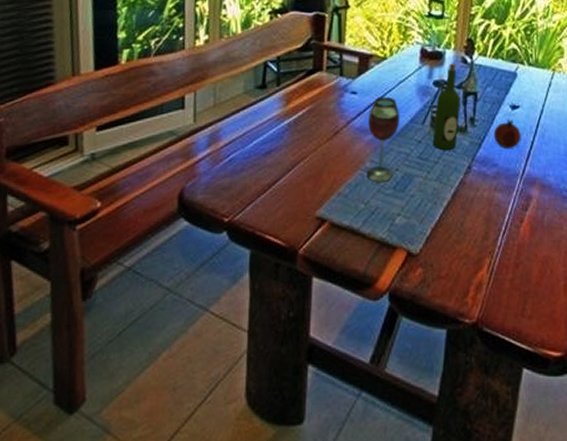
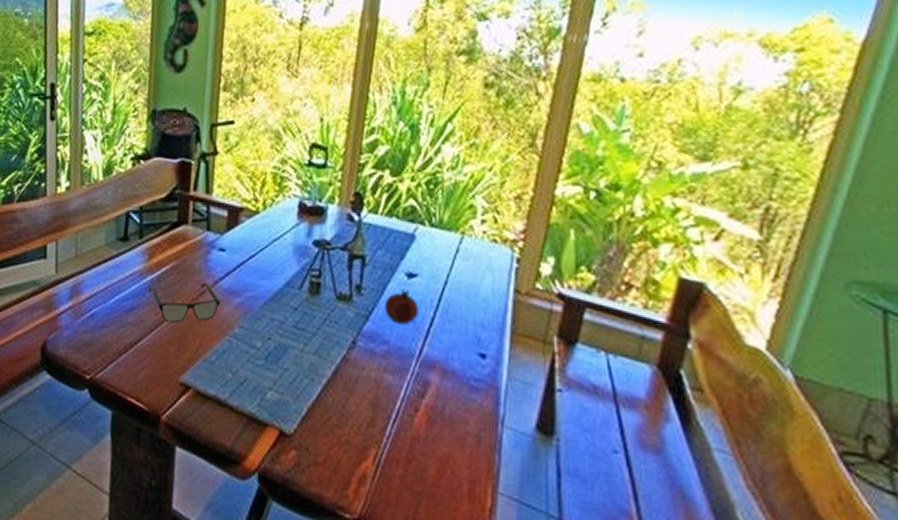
sunglasses: none [285,124,352,162] -> present [148,283,220,323]
wineglass: present [367,96,400,182] -> none [236,255,274,351]
wine bottle: present [432,63,460,151] -> none [310,220,345,322]

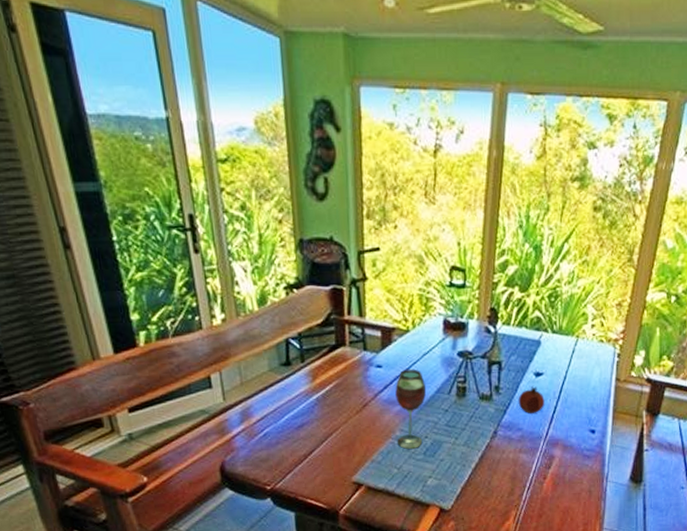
sunglasses: present [148,283,220,323] -> none [315,396,381,434]
wineglass: none [236,255,274,351] -> present [395,369,427,449]

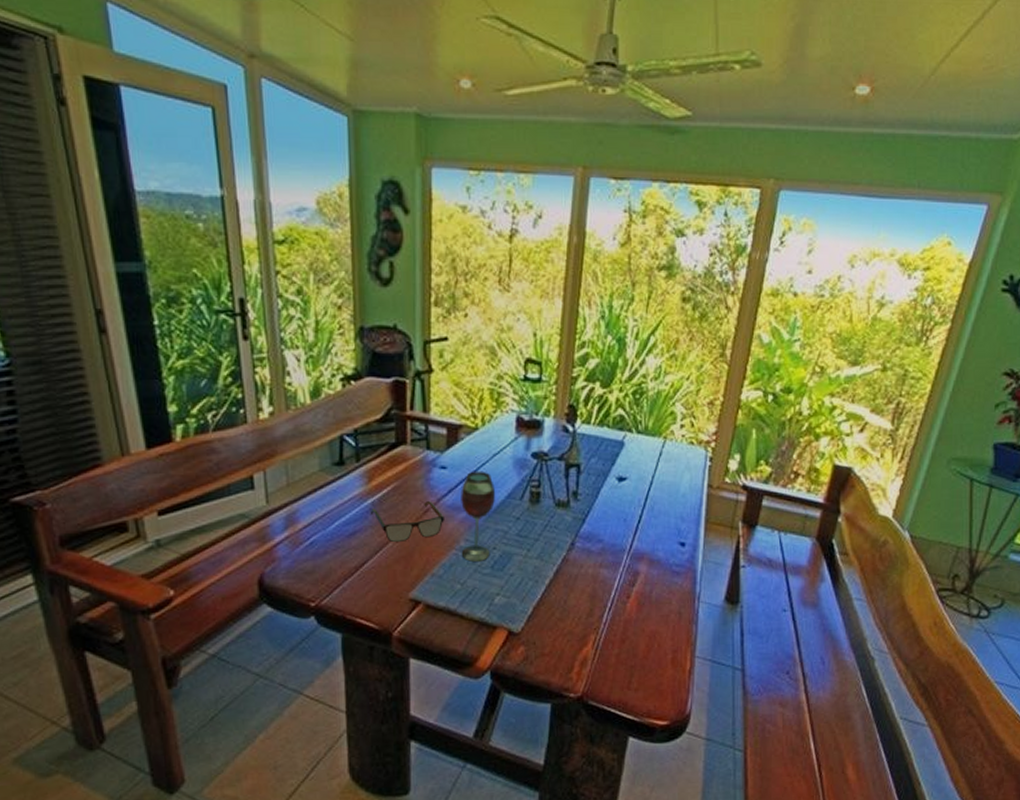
sunglasses: none [315,396,381,434] -> present [370,501,444,543]
fruit: present [518,385,545,414] -> none [598,491,629,523]

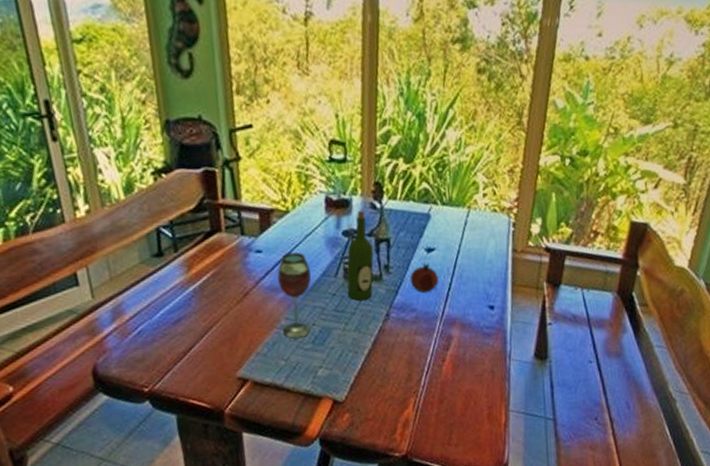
sunglasses: present [370,501,444,543] -> none [192,284,264,327]
wine bottle: none [532,433,562,528] -> present [347,210,374,302]
fruit: none [598,491,629,523] -> present [409,262,439,293]

